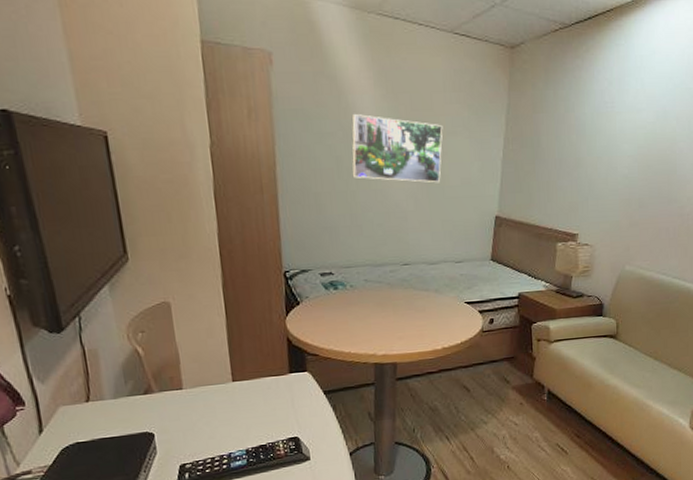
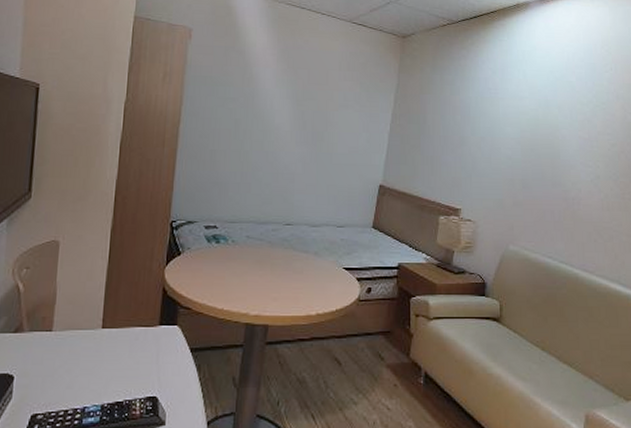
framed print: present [352,114,443,183] -> none [247,84,336,150]

